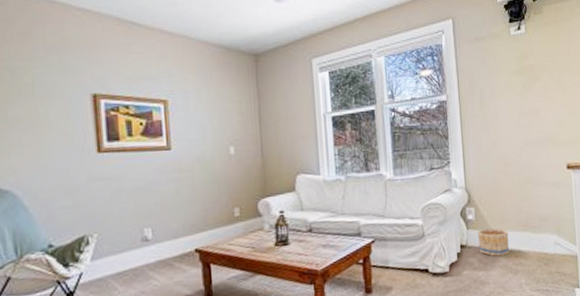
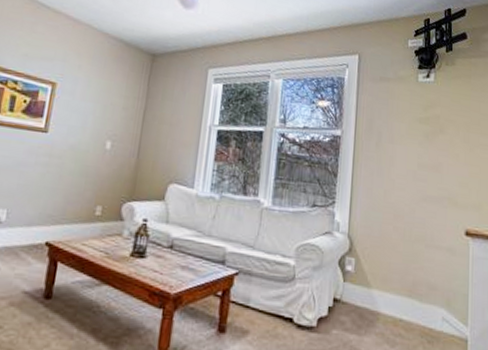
basket: present [477,228,509,256] -> none [354,284,391,321]

